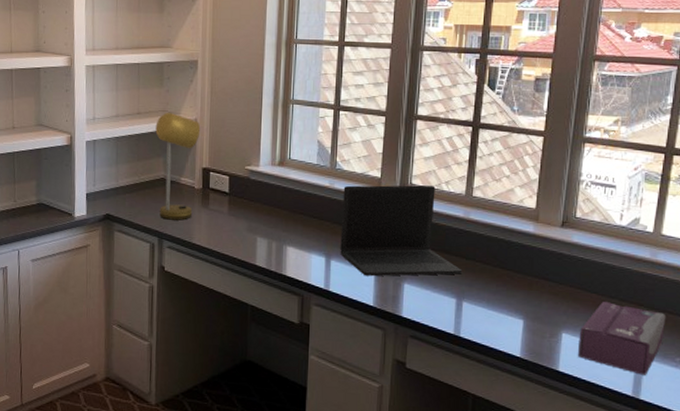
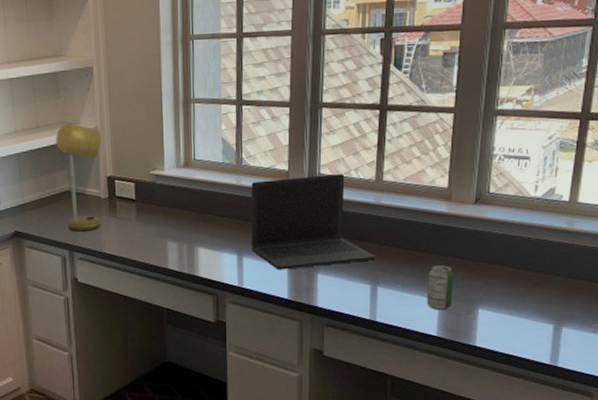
beverage can: none [510,285,539,332] -> present [426,265,454,311]
tissue box: present [578,302,666,375] -> none [495,275,584,343]

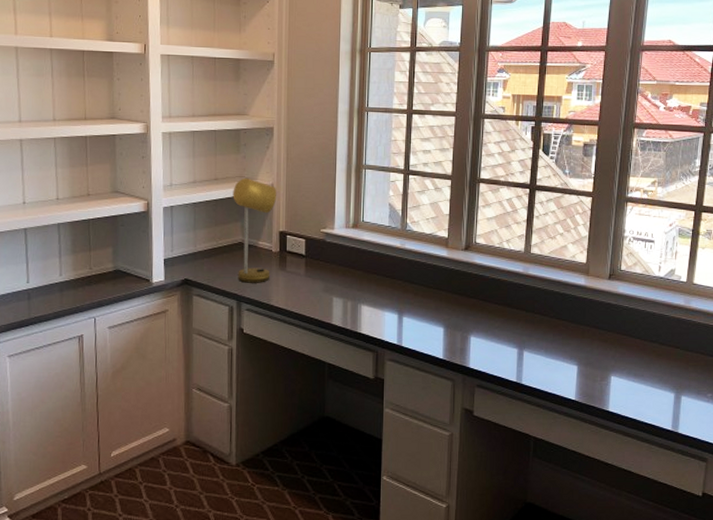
laptop: present [251,174,376,270] -> none [411,244,523,331]
beverage can: present [426,265,454,311] -> none [566,334,591,376]

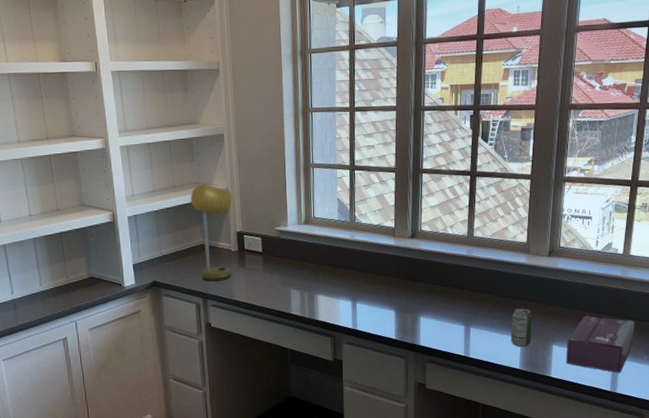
beverage can: none [566,334,591,376] -> present [510,308,533,347]
tissue box: none [625,346,699,411] -> present [566,316,636,373]

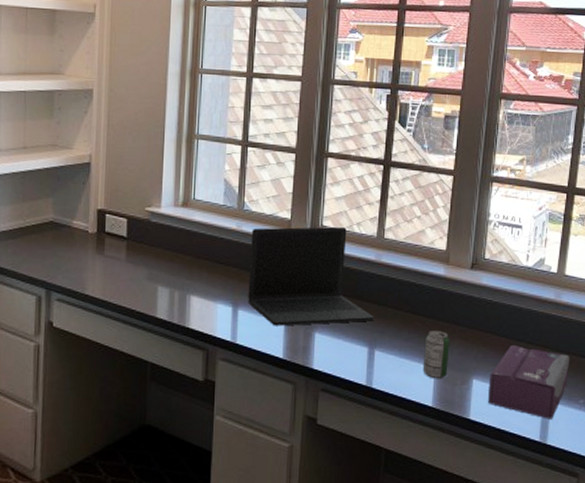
desk lamp: present [190,183,232,281] -> none [44,146,96,269]
laptop: none [363,230,469,314] -> present [248,227,375,326]

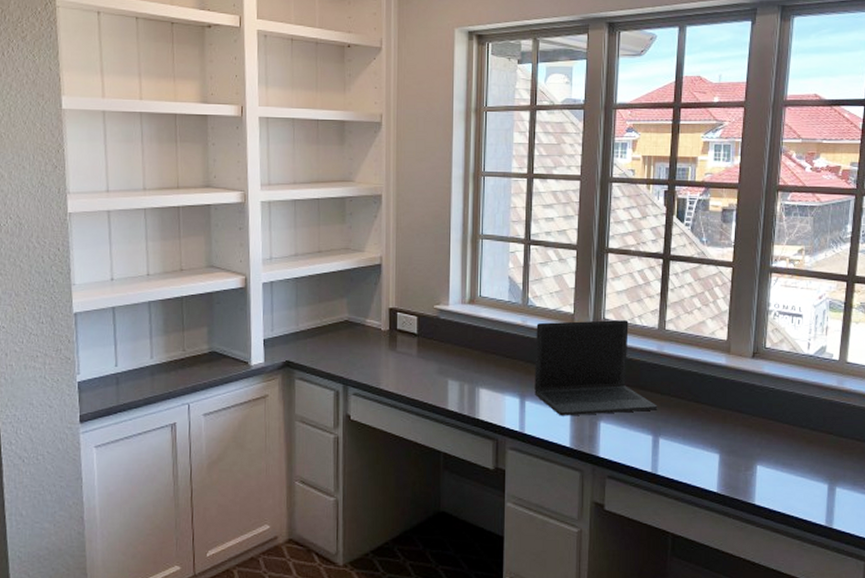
beverage can: present [422,331,450,379] -> none [707,418,733,466]
tissue box: present [488,345,570,419] -> none [773,432,855,504]

